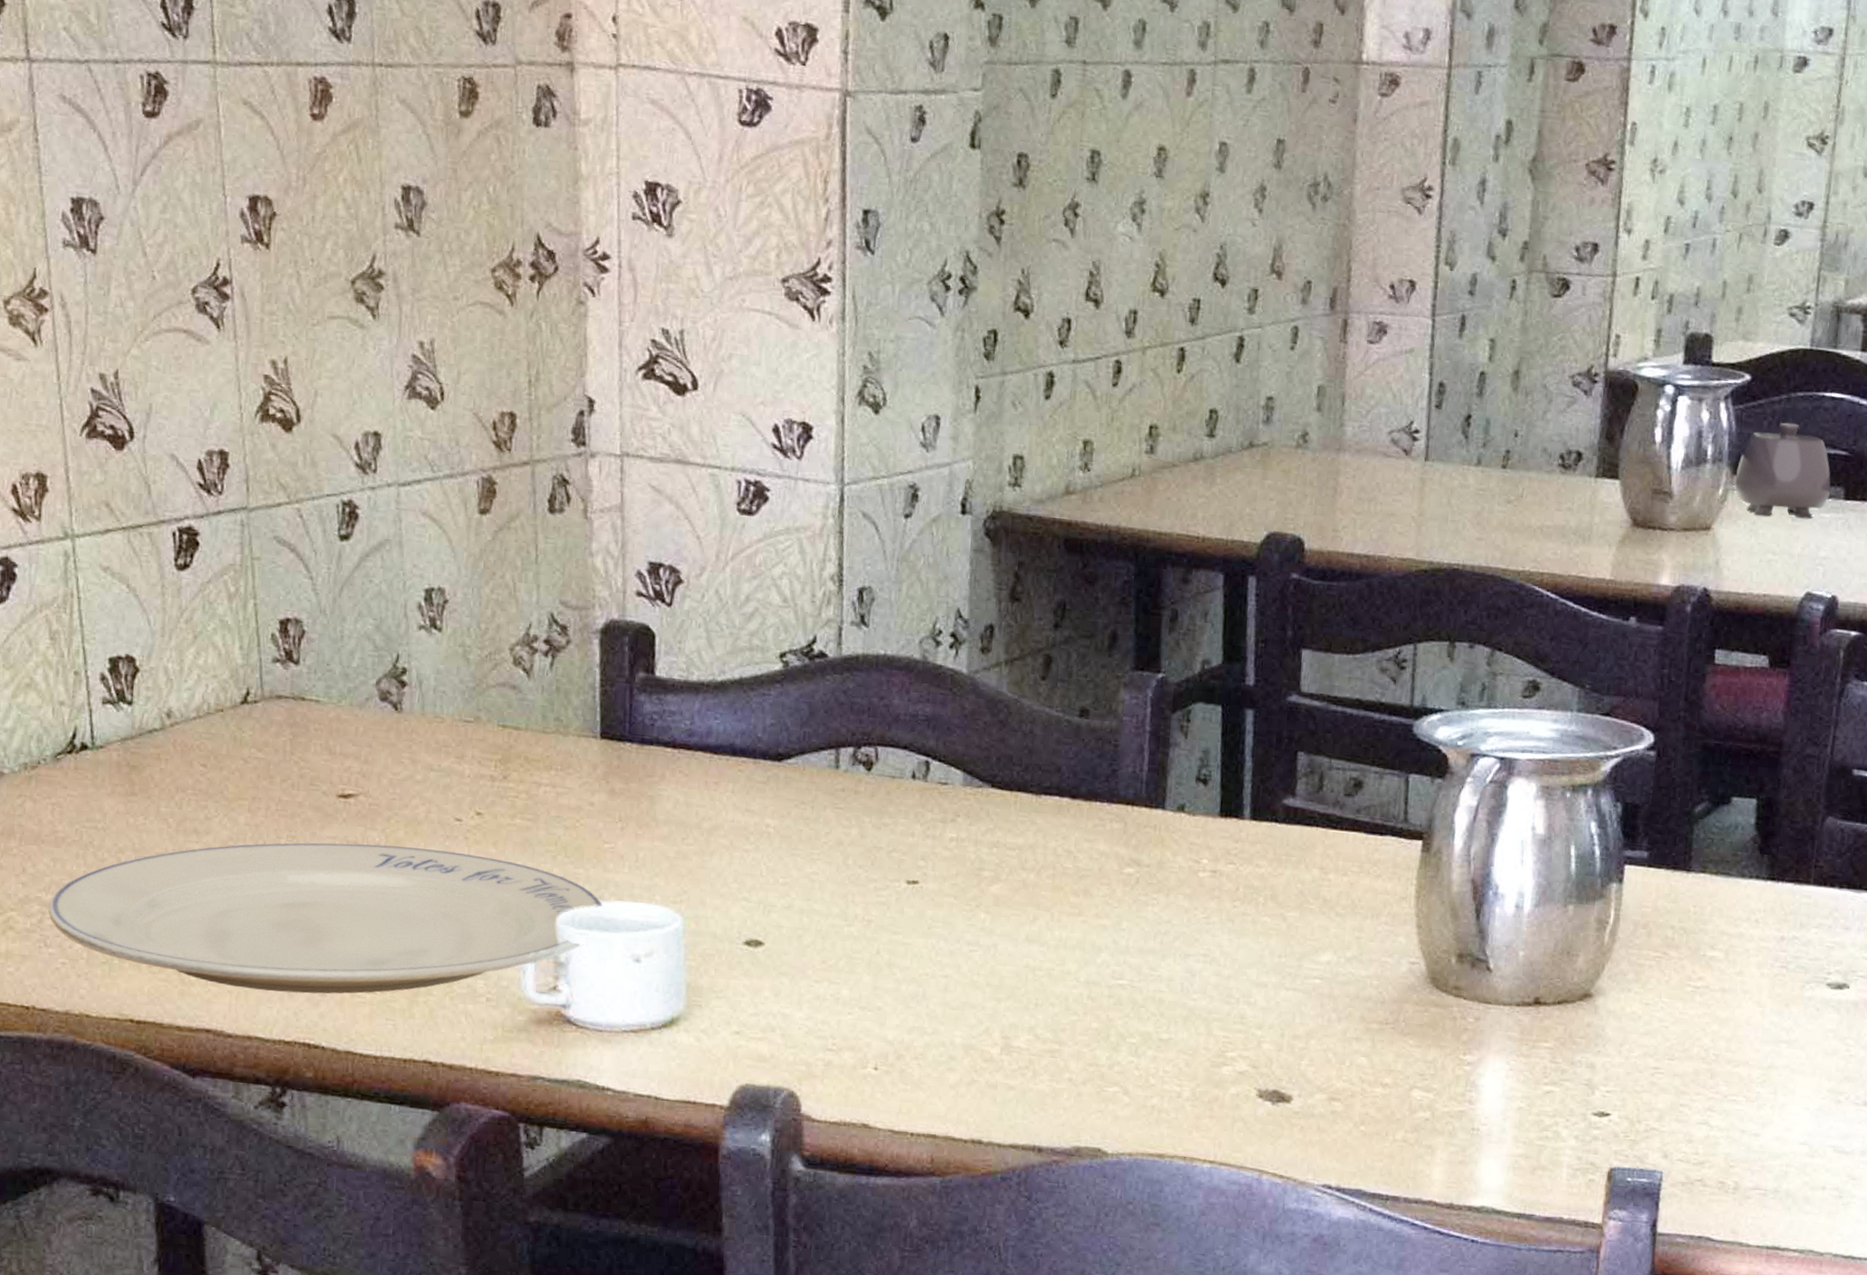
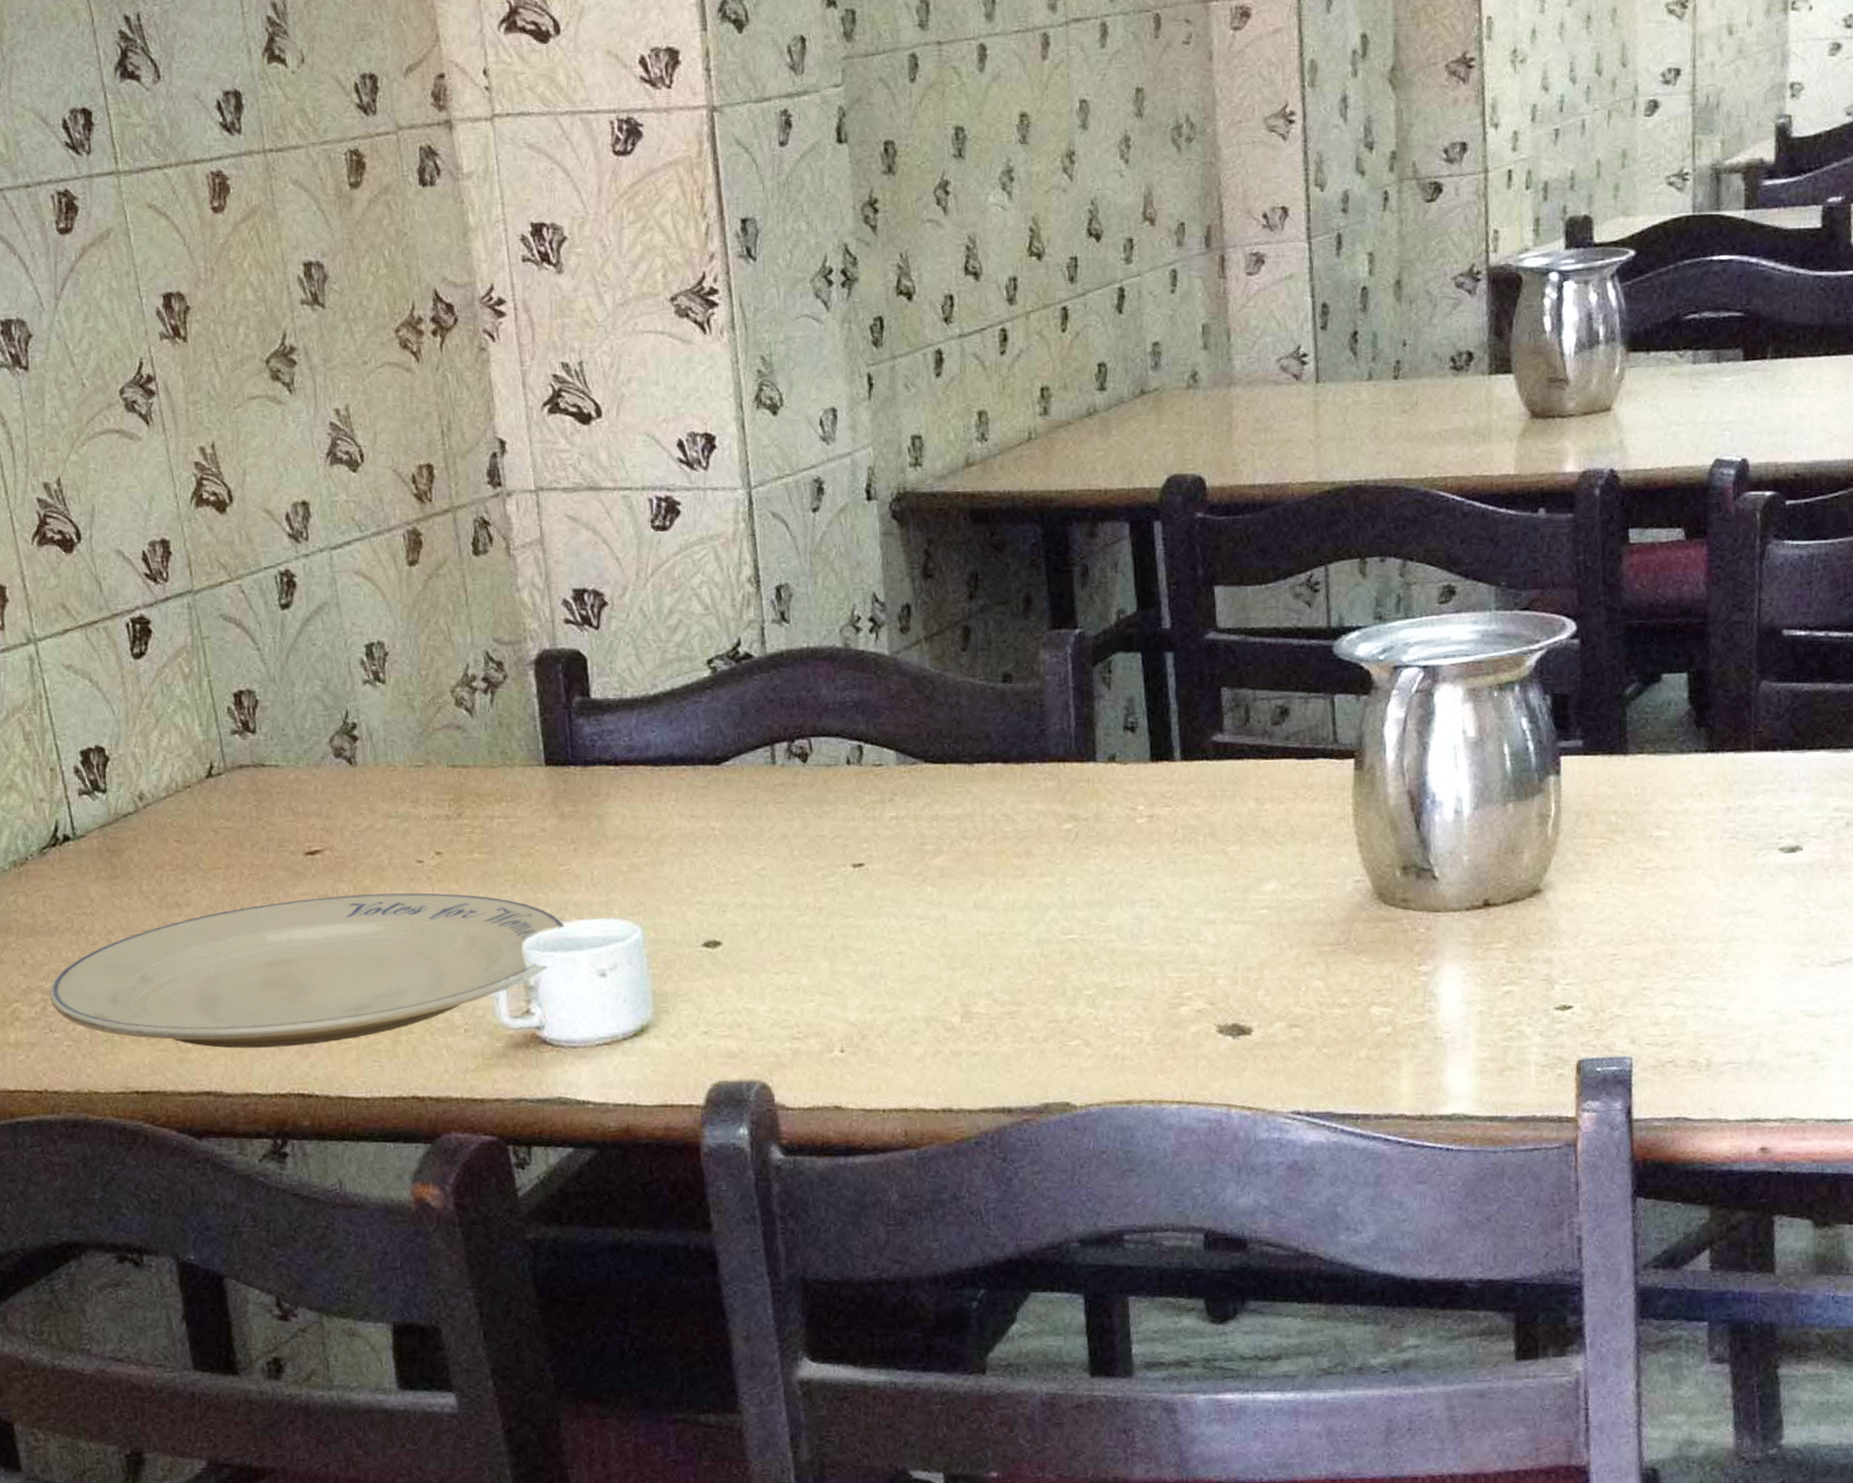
sugar bowl: present [1734,422,1831,520] -> none [1630,292,1728,390]

